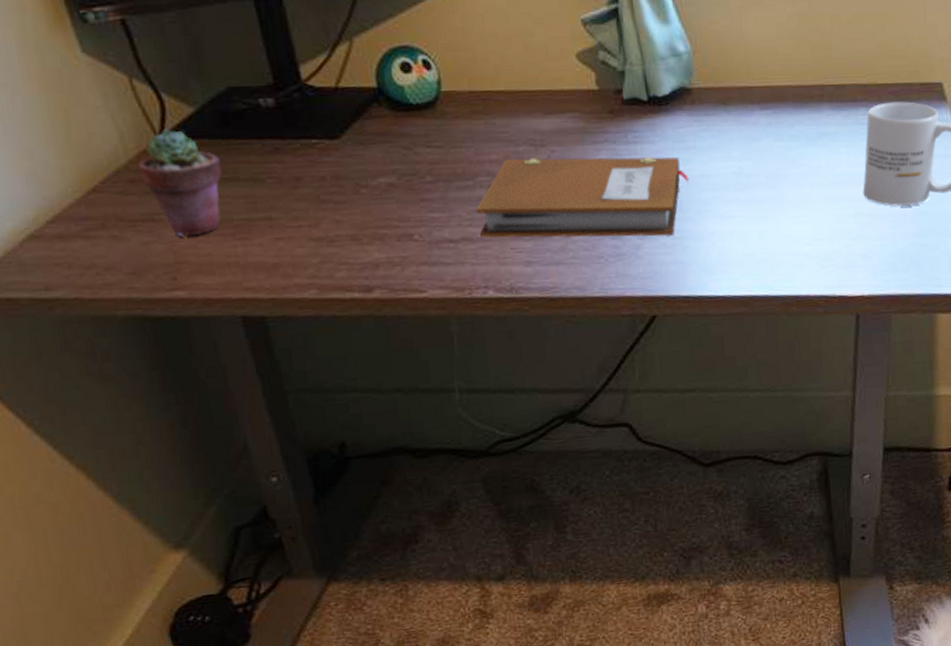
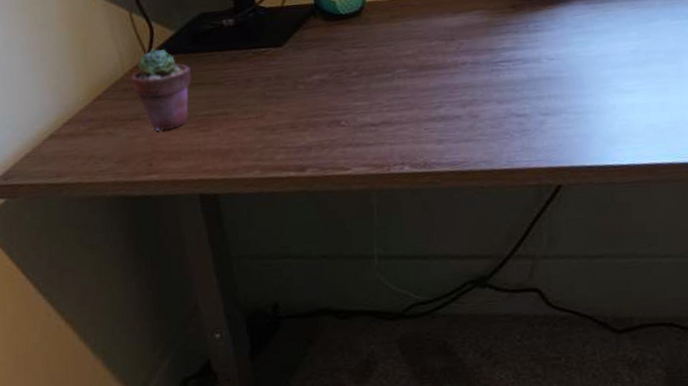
notebook: present [476,157,689,238] -> none [394,41,589,121]

